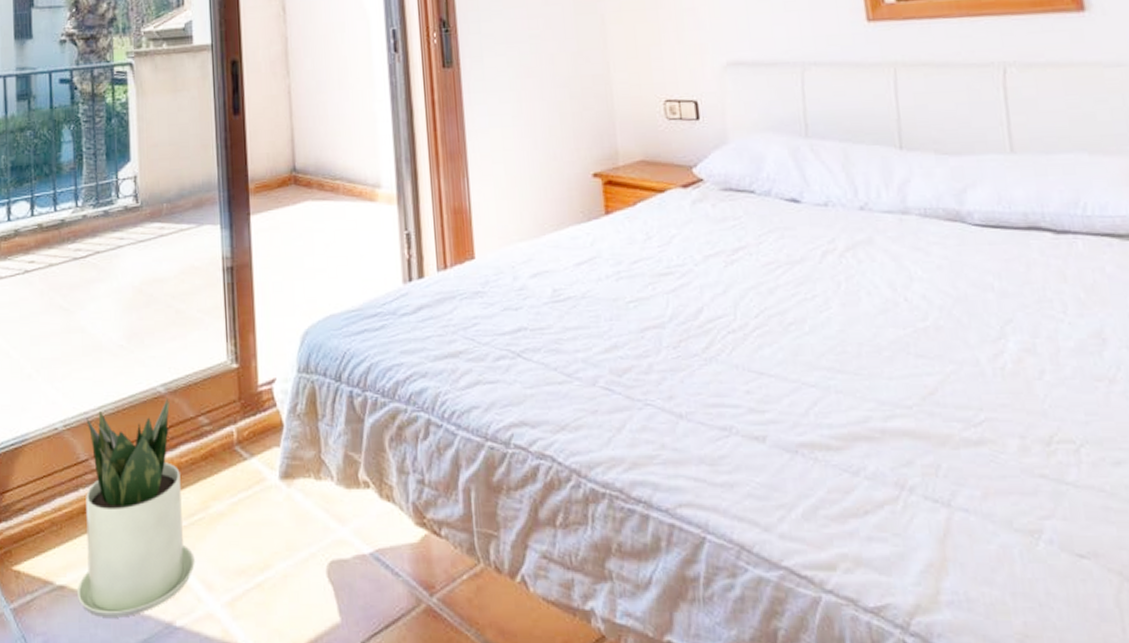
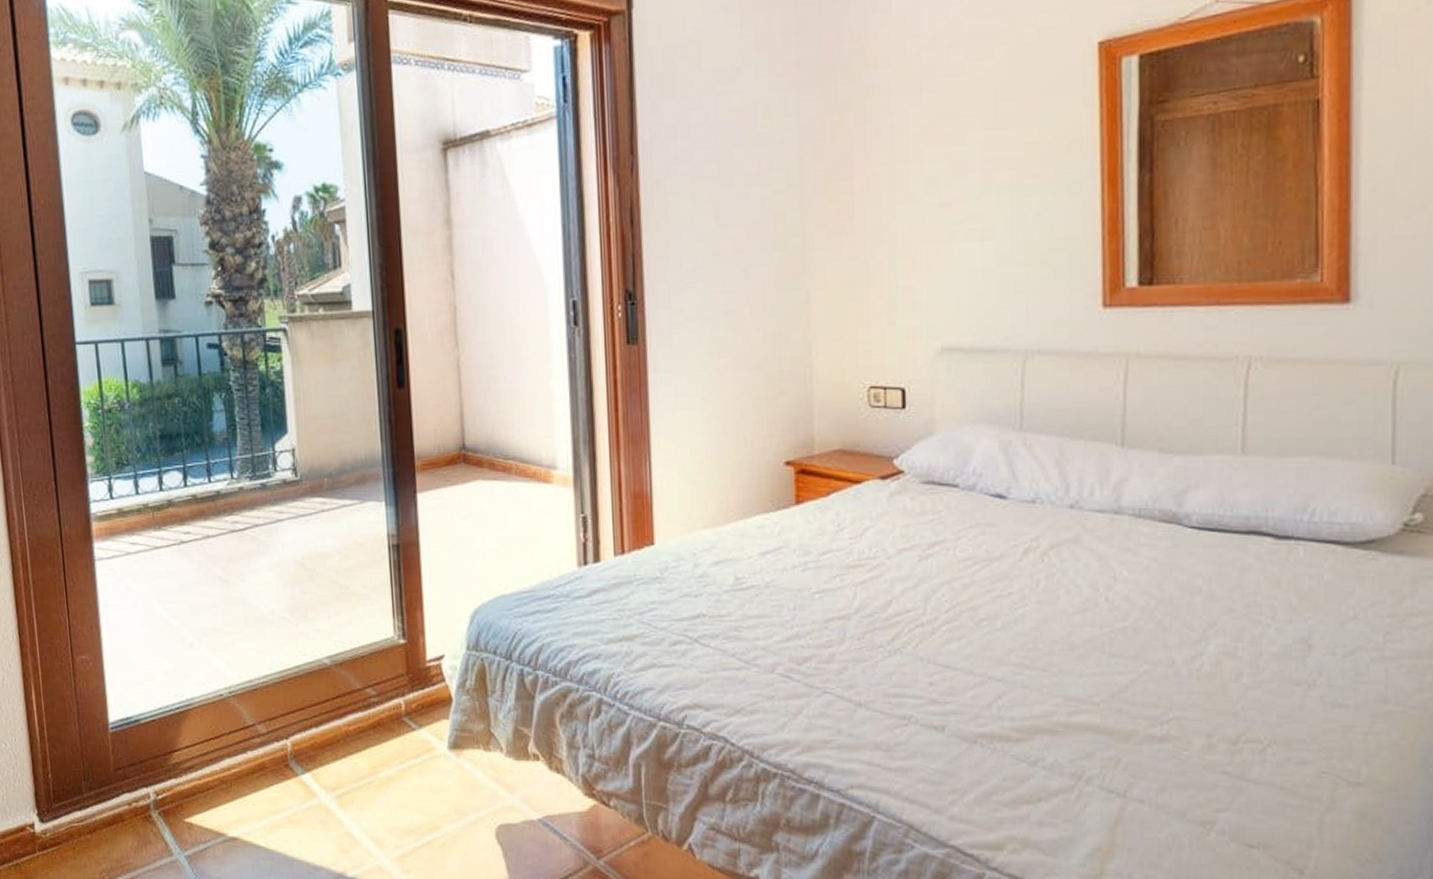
planter: present [76,397,195,618] -> none [249,669,365,867]

